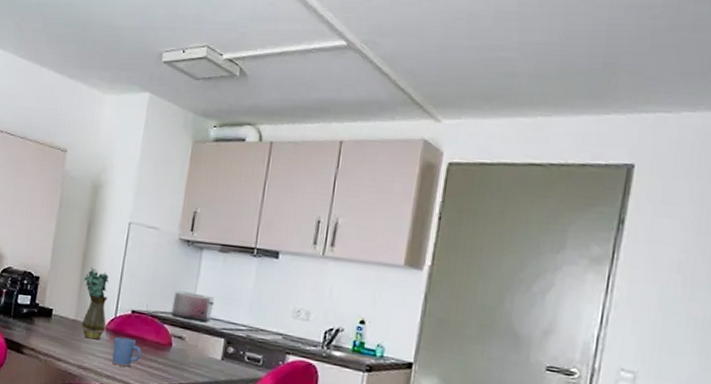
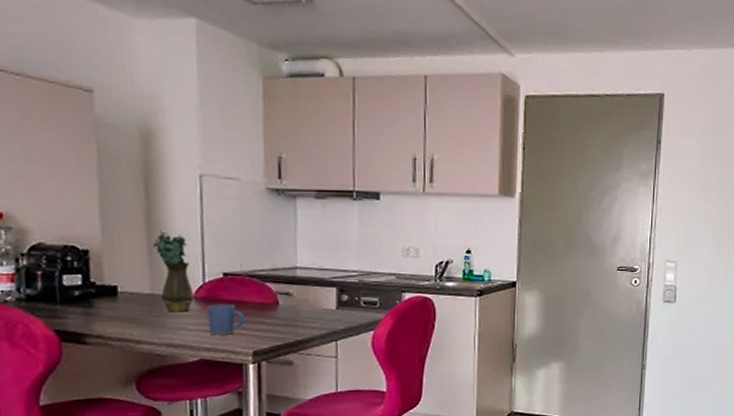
toaster: present [171,290,215,323] -> none [271,245,319,275]

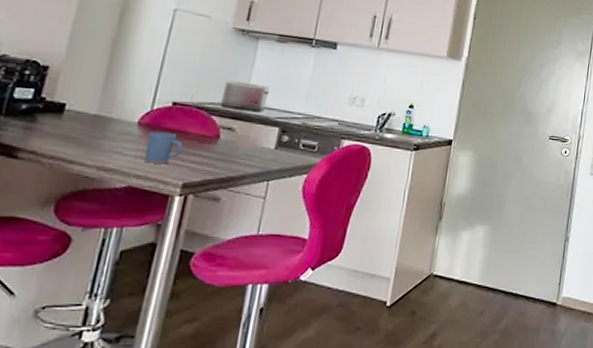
vase: present [152,231,194,312] -> none [105,56,145,136]
toaster: none [271,245,319,275] -> present [221,80,270,113]

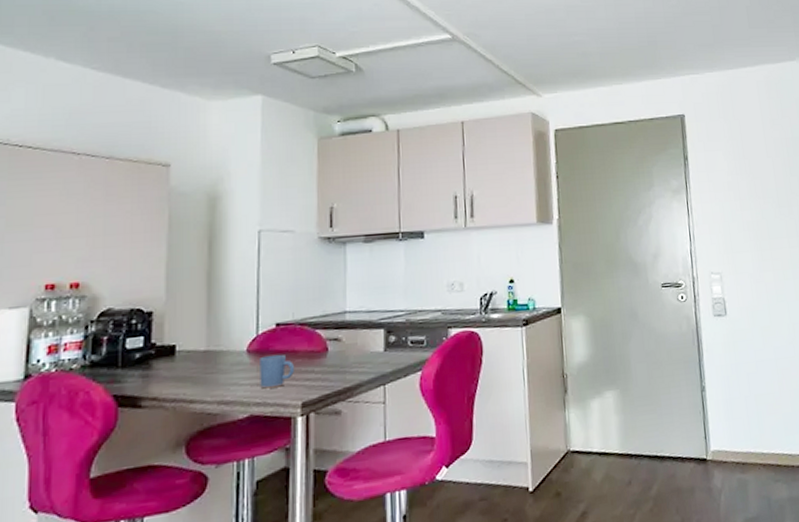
toaster: present [221,80,270,113] -> none [322,289,367,320]

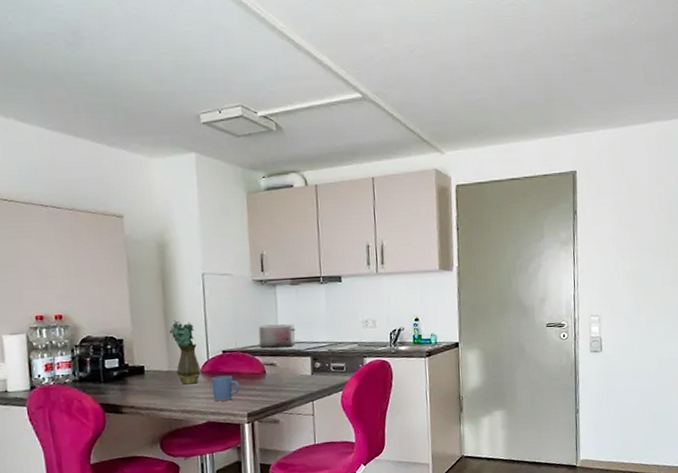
vase: none [211,287,246,368] -> present [169,320,201,385]
toaster: none [322,289,367,320] -> present [258,324,296,349]

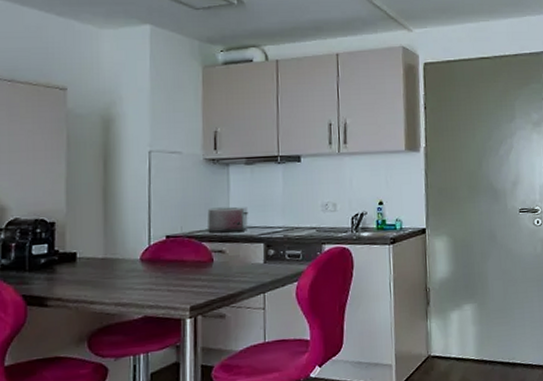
vase: present [169,320,201,385] -> none [108,202,140,274]
mug: present [211,375,241,402] -> none [152,263,184,294]

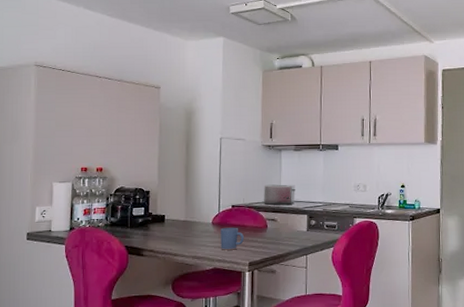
mug: none [152,263,184,294] -> present [220,227,245,250]

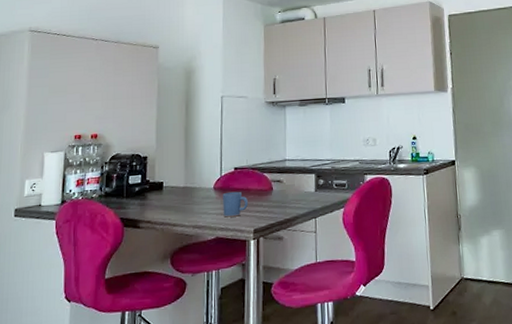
toaster: present [264,184,295,206] -> none [268,142,302,166]

